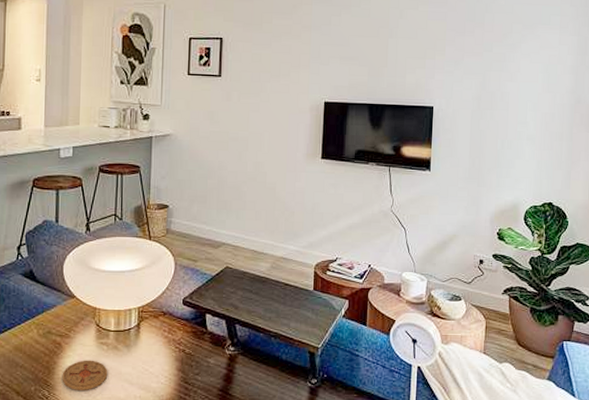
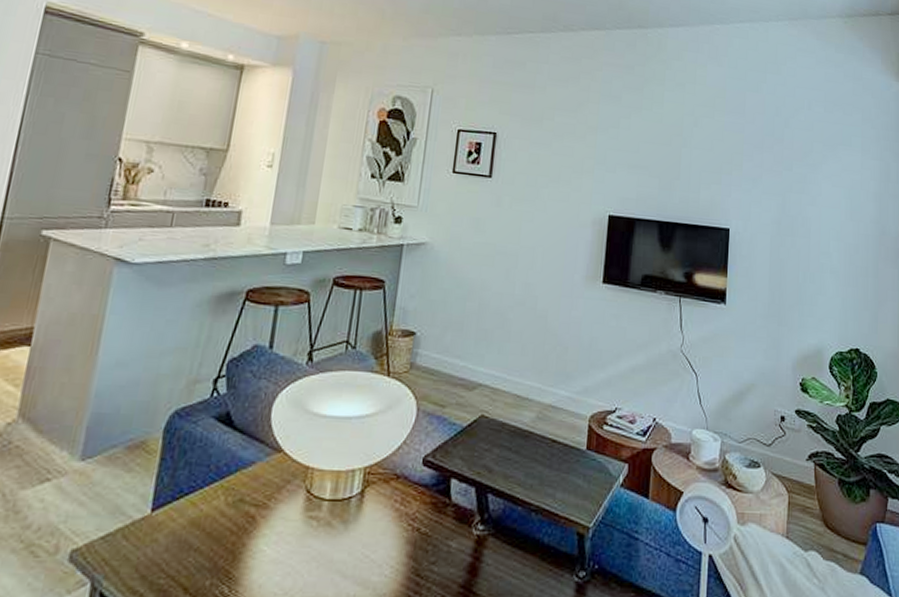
coaster: present [62,360,108,390] -> none [249,541,315,586]

